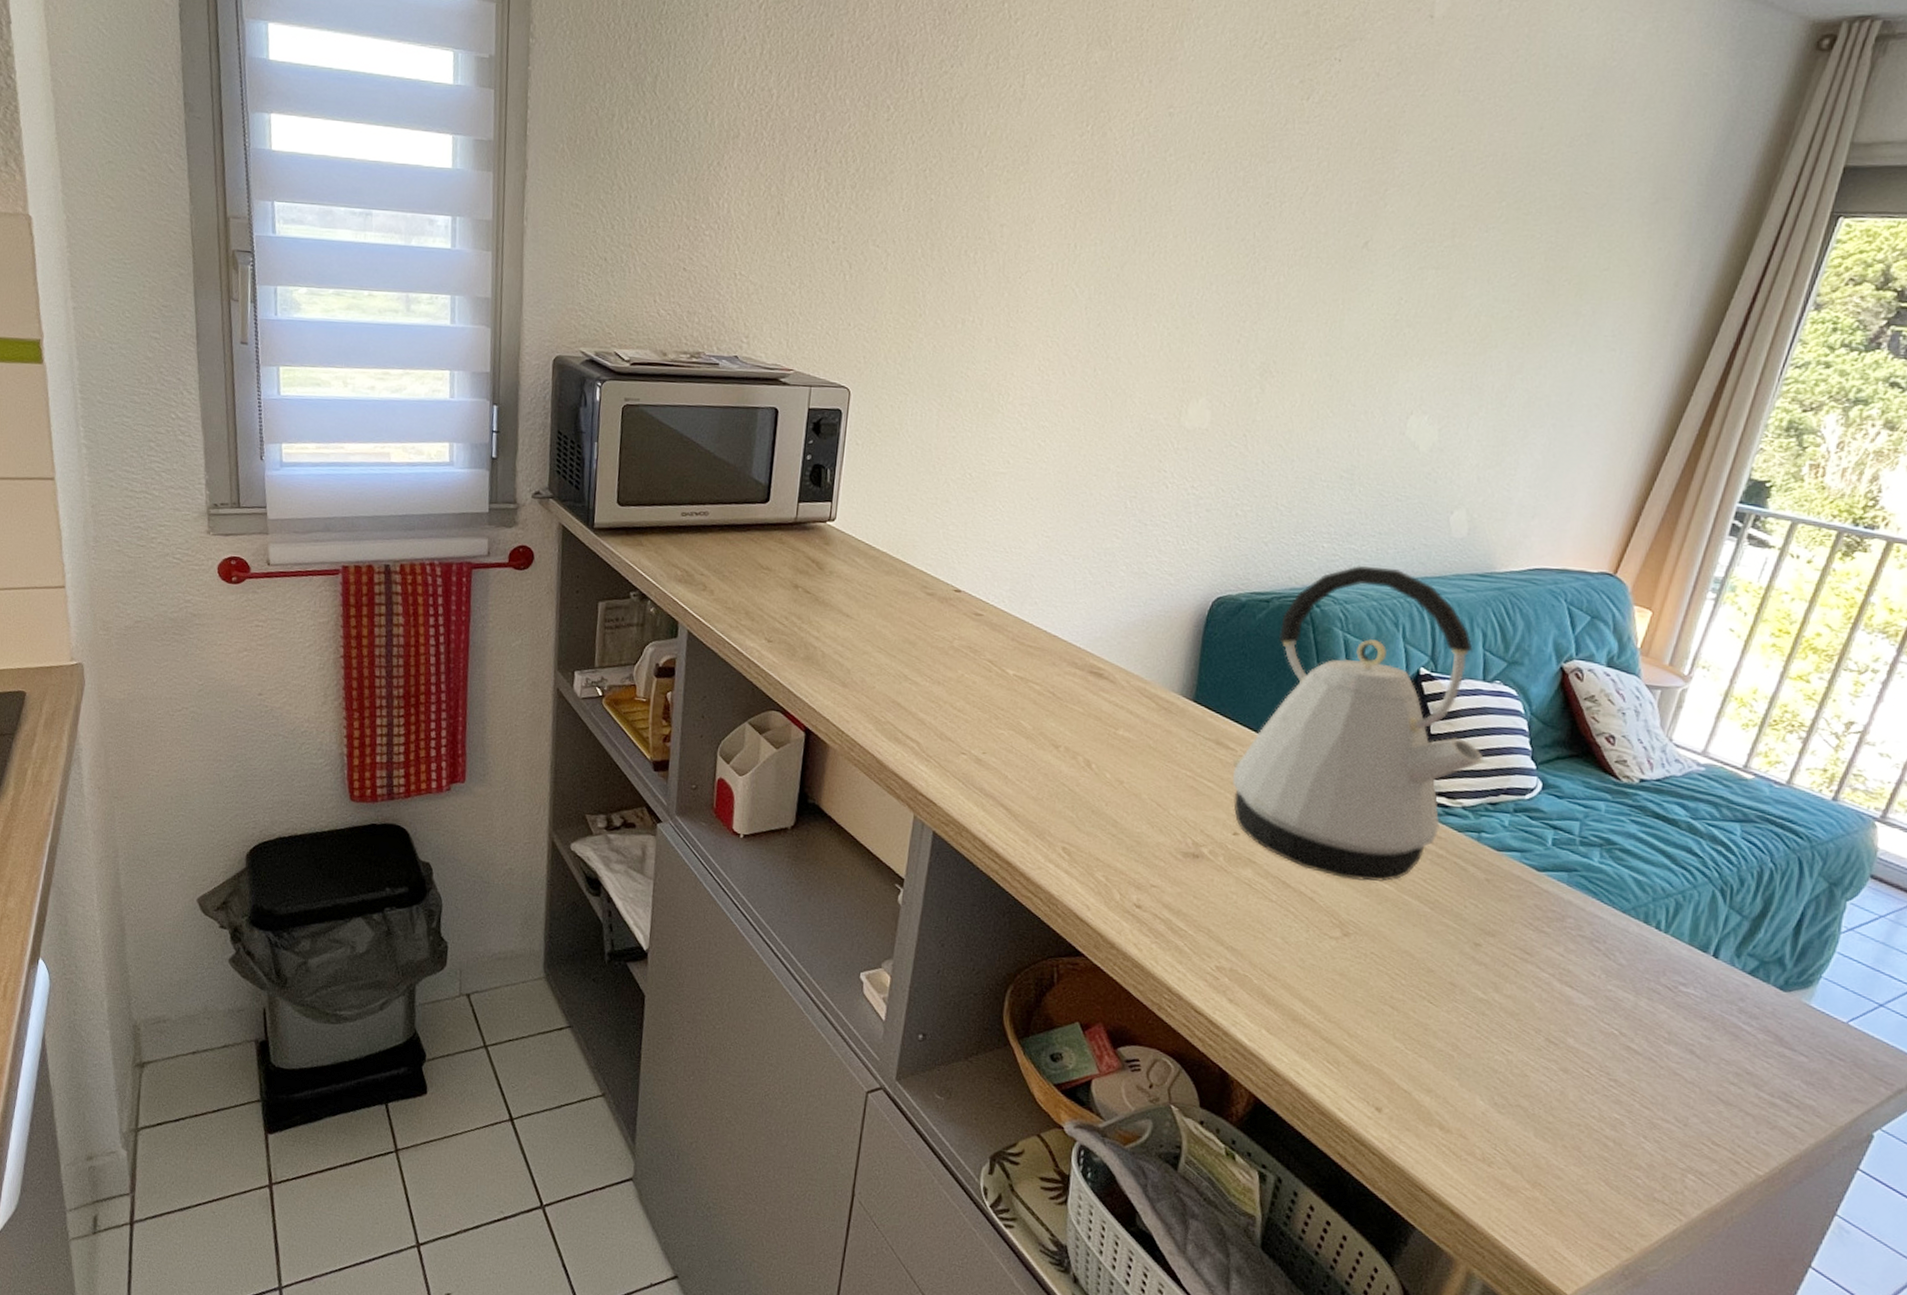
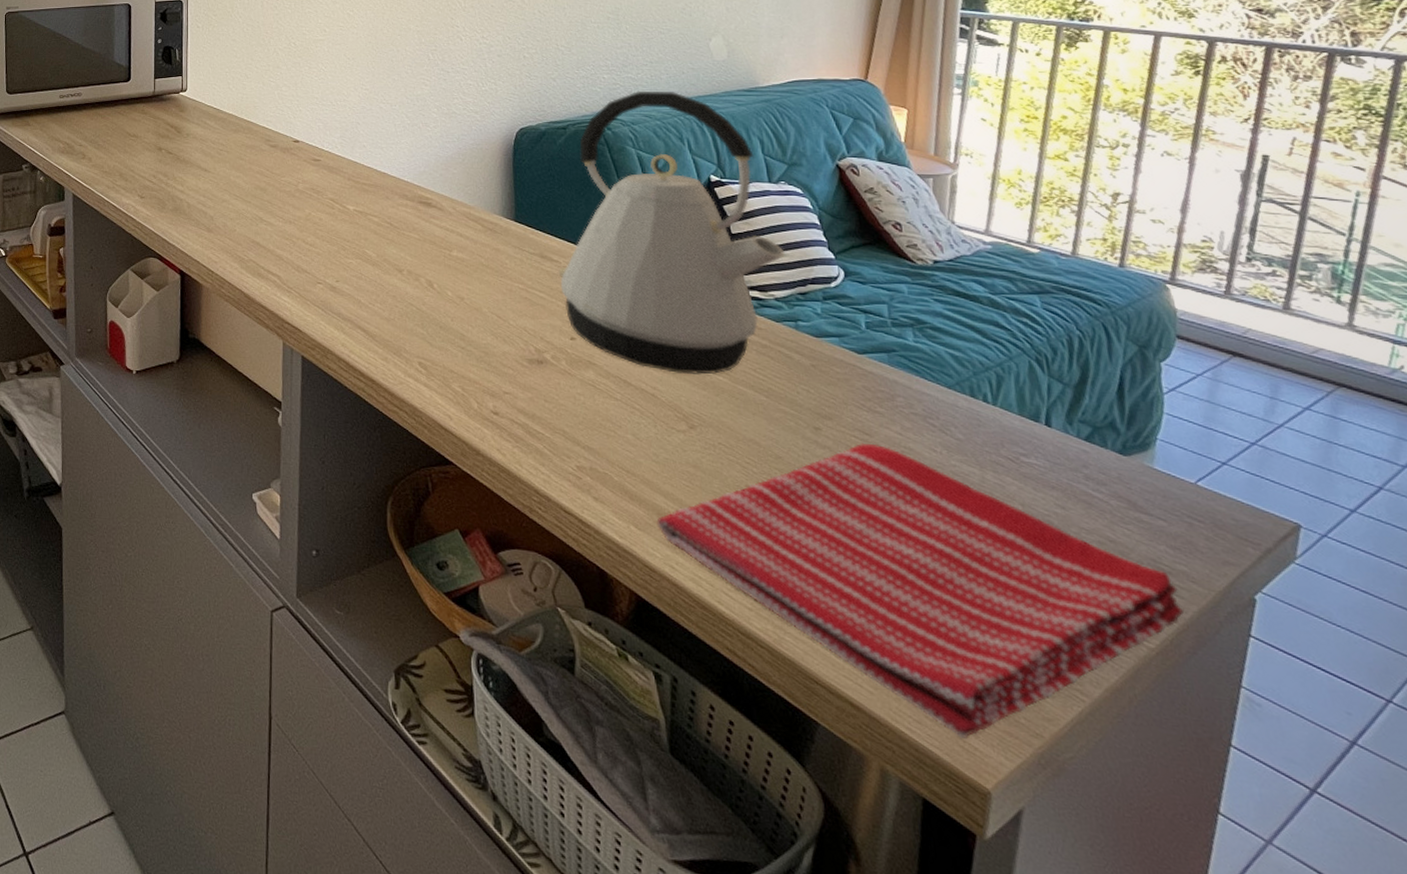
dish towel: none [1290,961,1801,1250] -> present [656,442,1184,740]

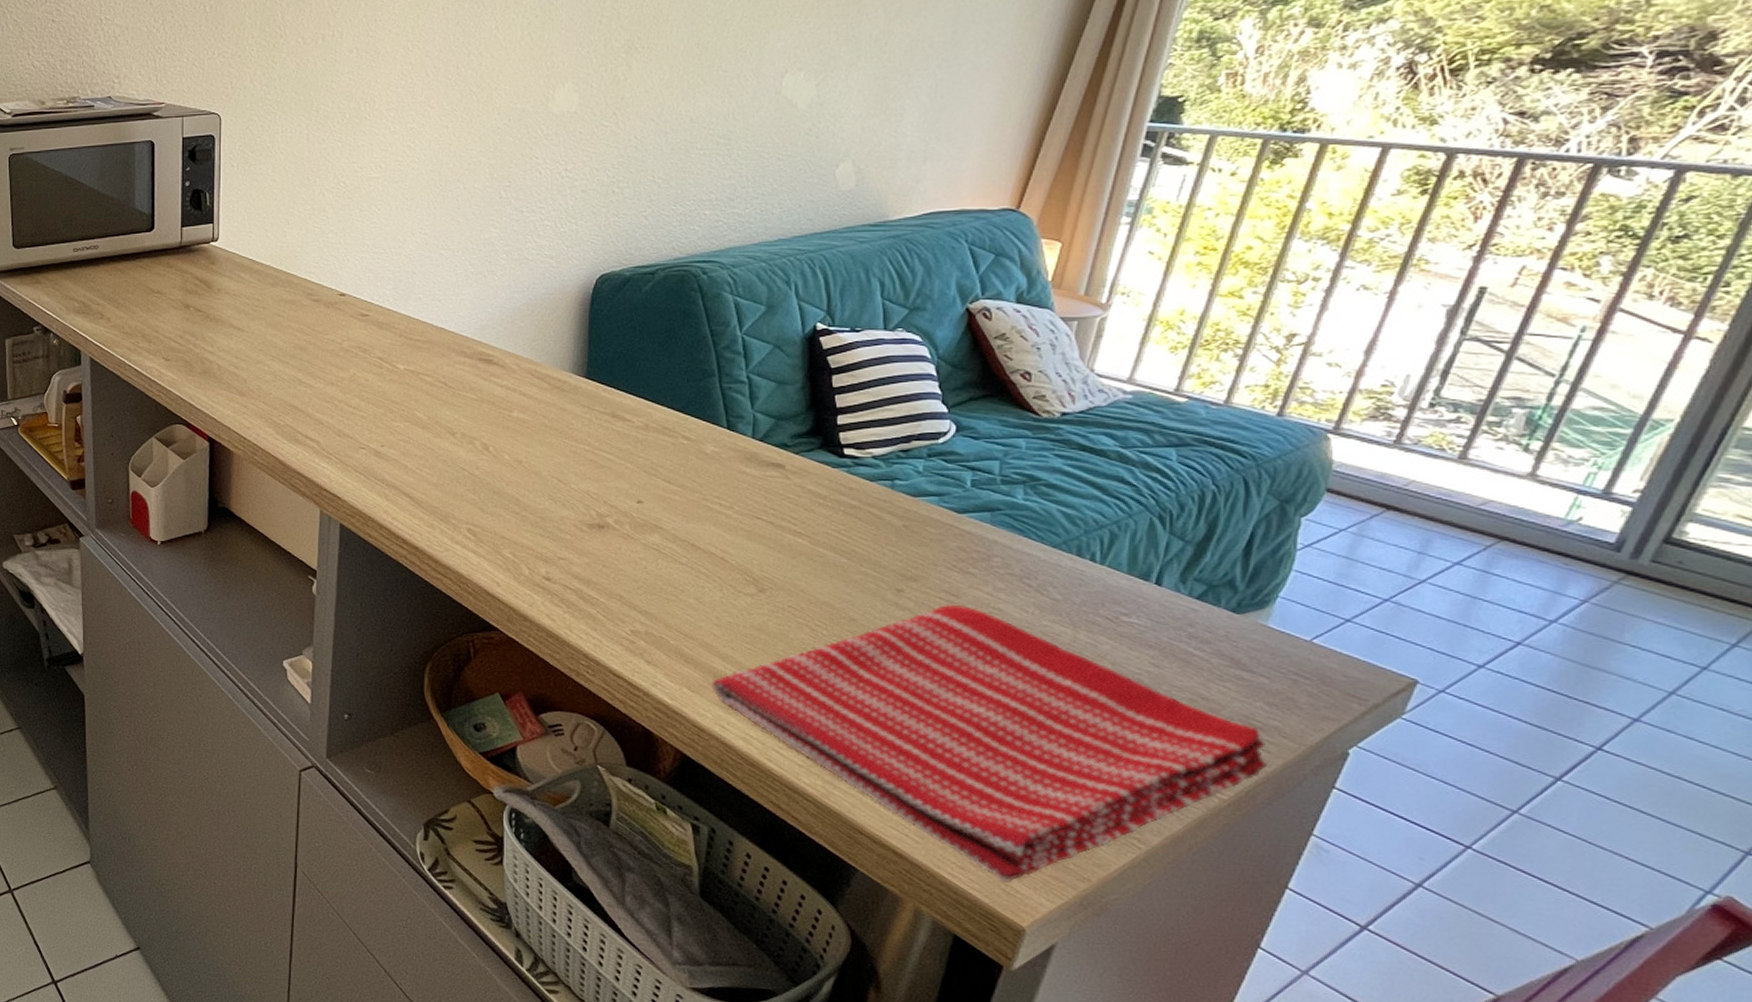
kettle: present [558,90,785,375] -> none [630,228,891,537]

